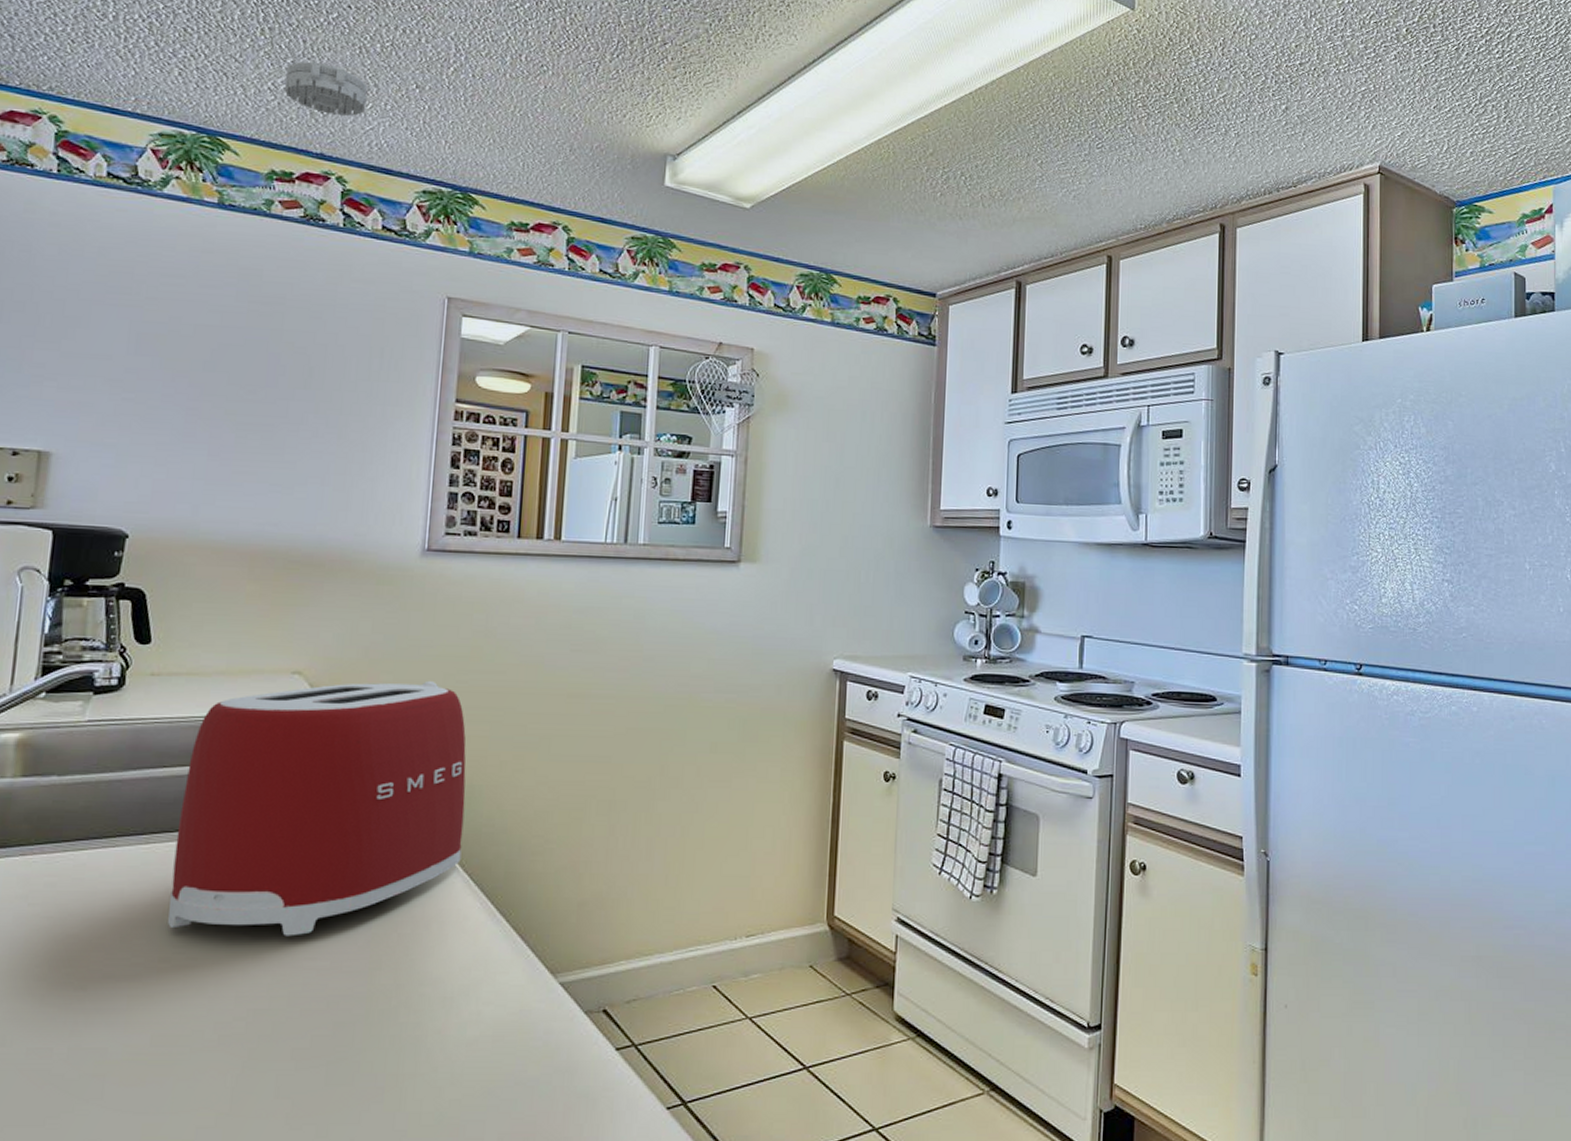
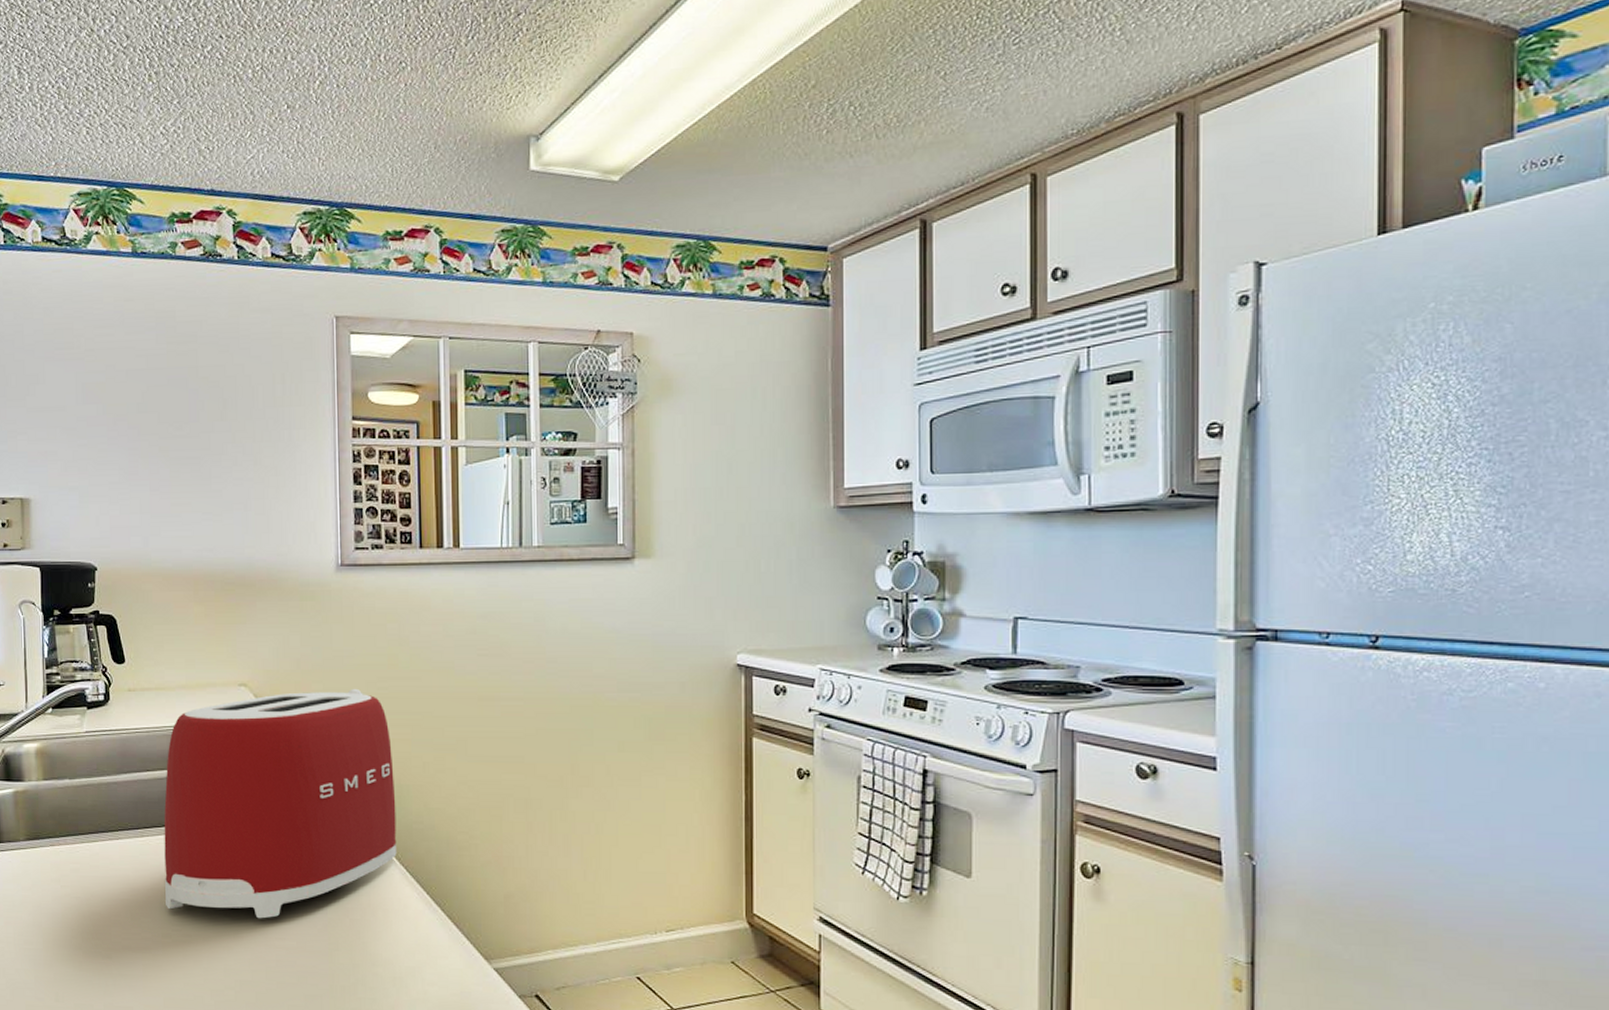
smoke detector: present [285,61,368,116] -> none [173,98,246,150]

